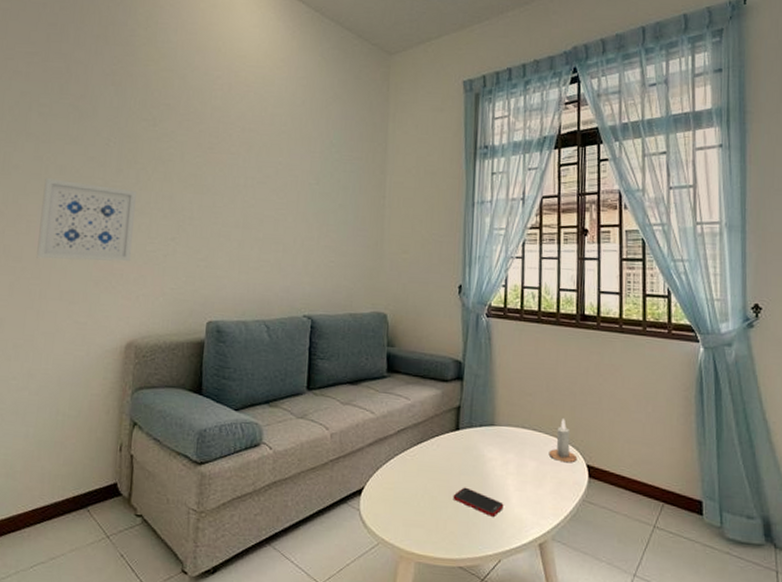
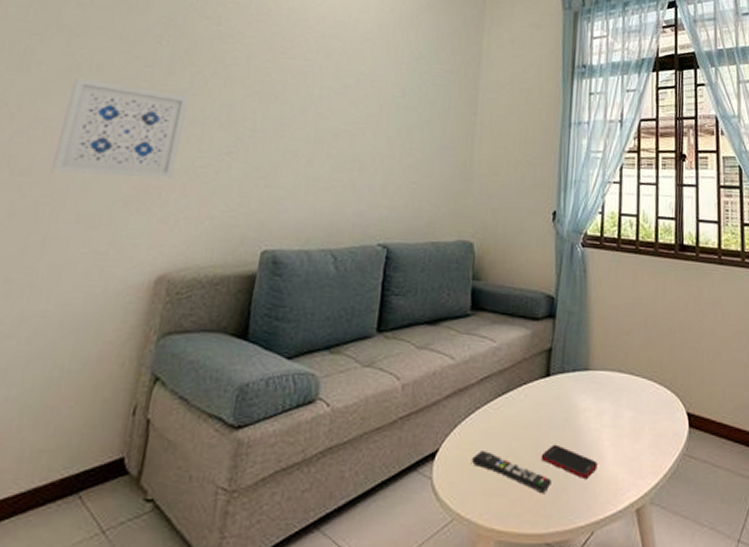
remote control: none [393,490,463,526] -> present [472,451,552,493]
candle: present [548,419,578,463] -> none [646,360,677,411]

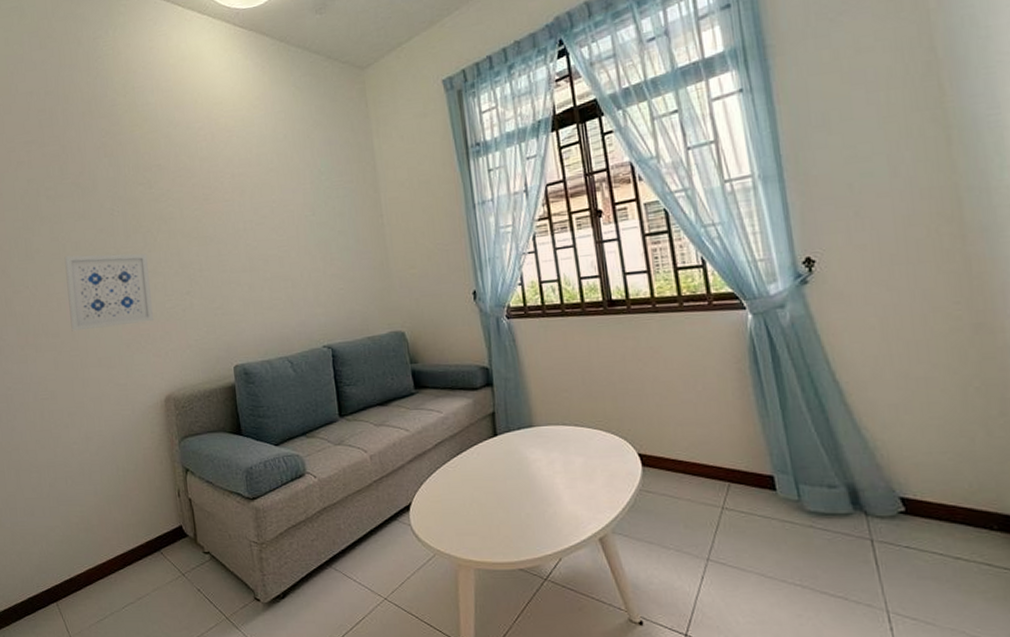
remote control: present [472,451,552,493] -> none [441,501,515,530]
cell phone: present [541,444,598,479] -> none [501,491,556,517]

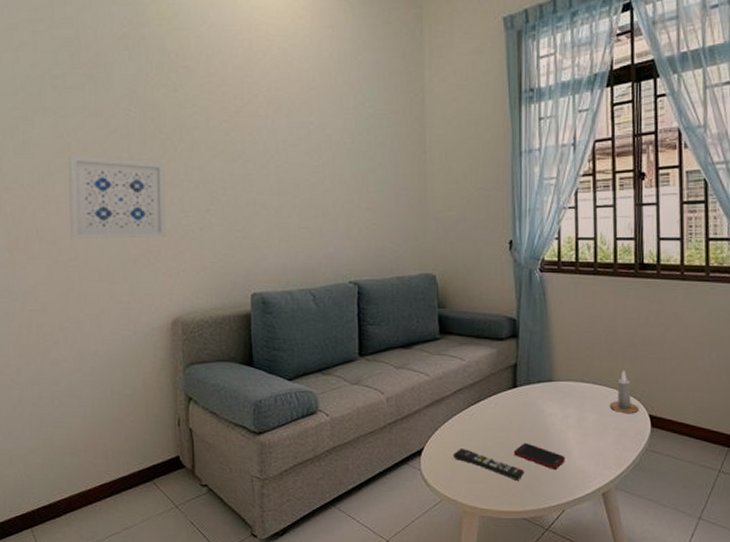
remote control: none [441,501,515,530] -> present [453,449,524,480]
cell phone: none [501,491,556,517] -> present [513,442,565,469]
candle: none [595,410,627,454] -> present [609,371,640,414]

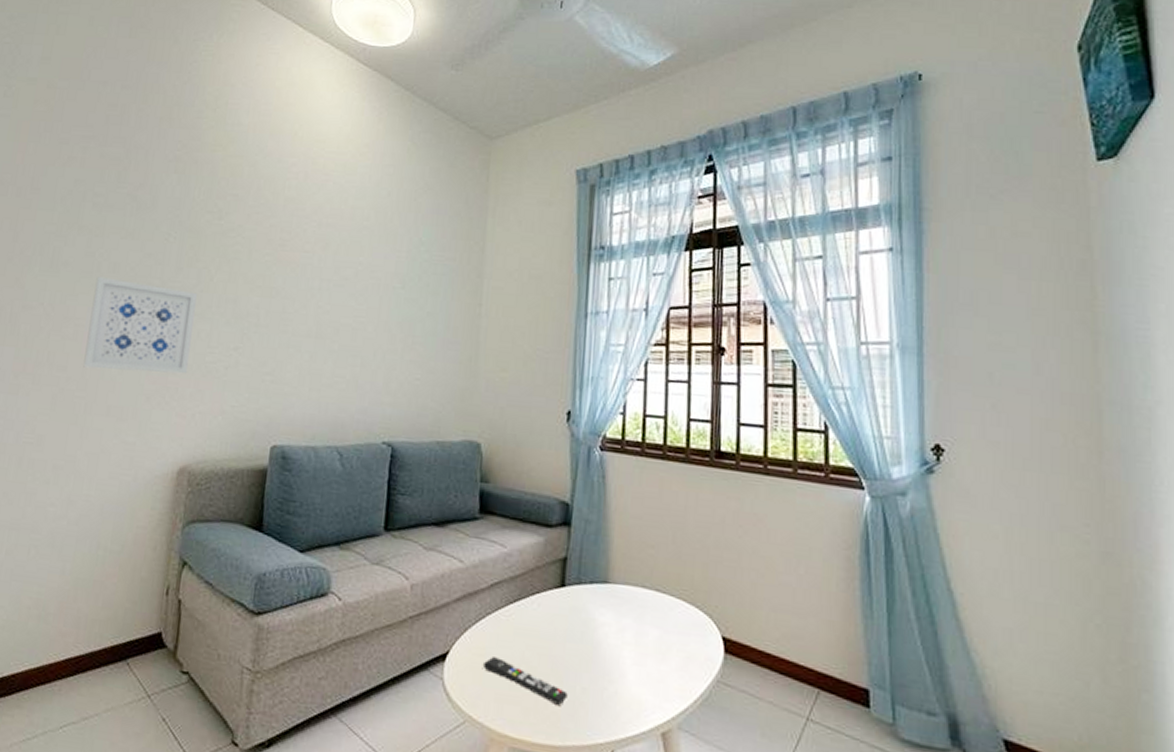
cell phone: present [513,442,565,469] -> none [556,657,619,696]
candle: present [609,371,640,414] -> none [674,578,711,634]

